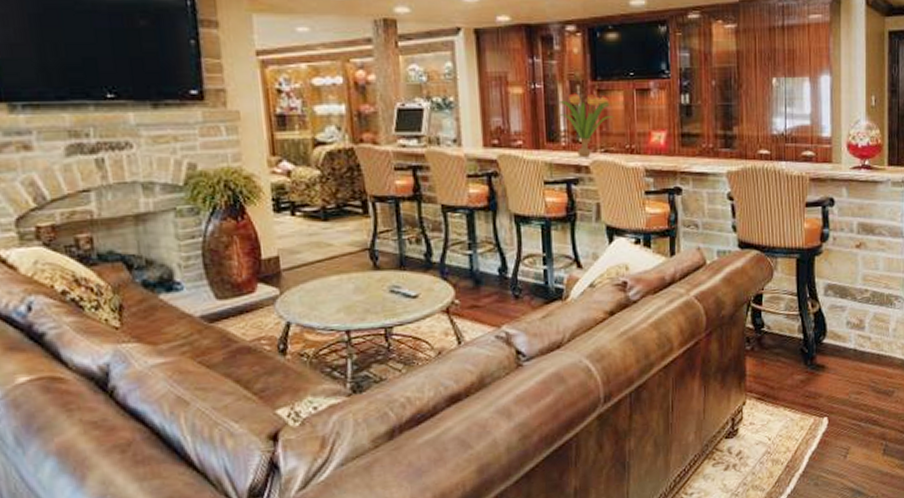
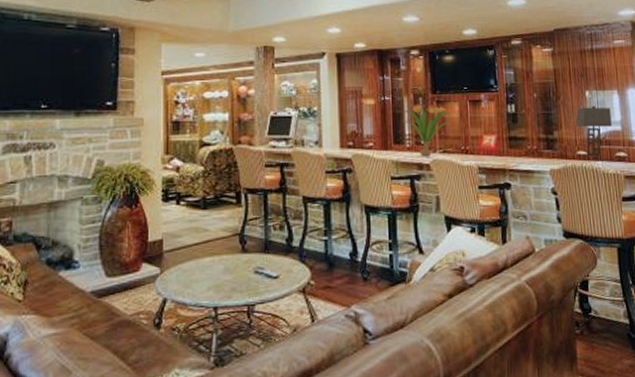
table lamp: none [759,96,800,157] -> present [575,106,612,157]

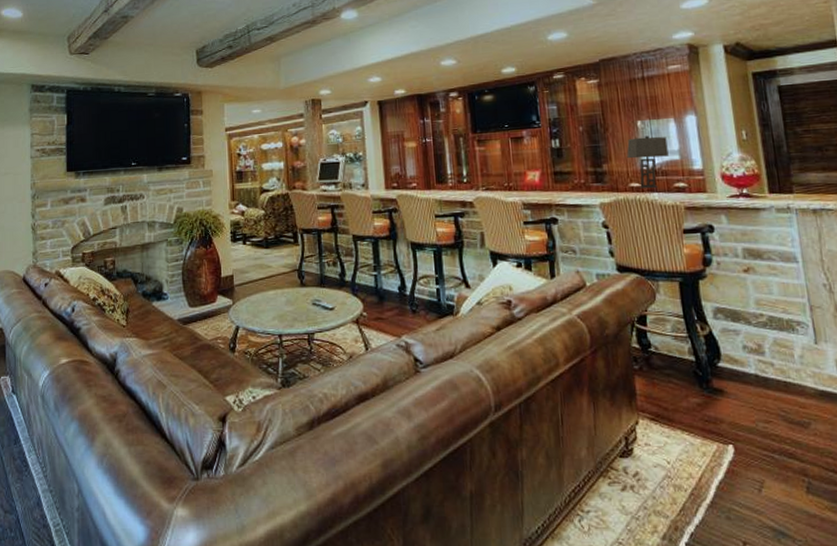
flower arrangement: present [405,103,451,157] -> none [446,143,493,195]

